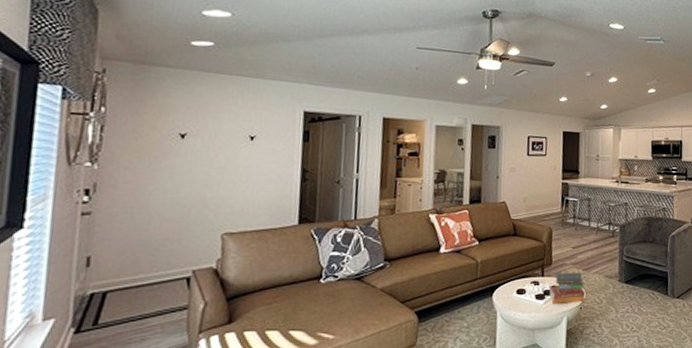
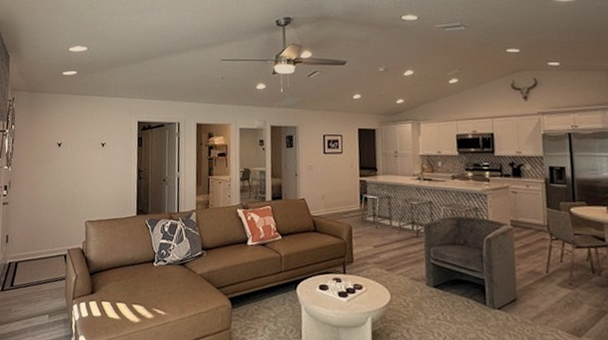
books: present [549,272,586,304] -> none [352,271,390,304]

